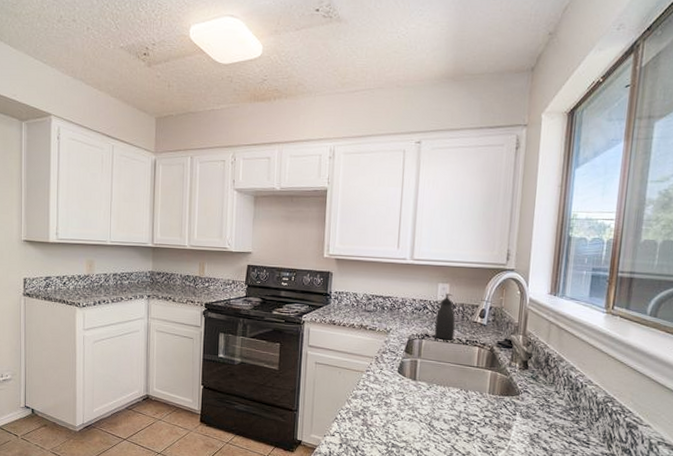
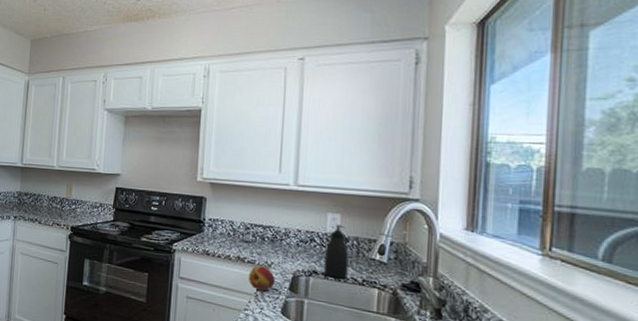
fruit: none [369,332,393,354] -> present [248,265,275,291]

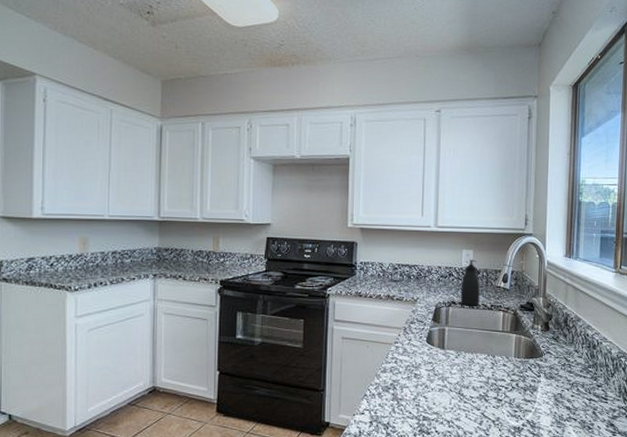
fruit: present [248,265,275,291] -> none [397,302,420,324]

